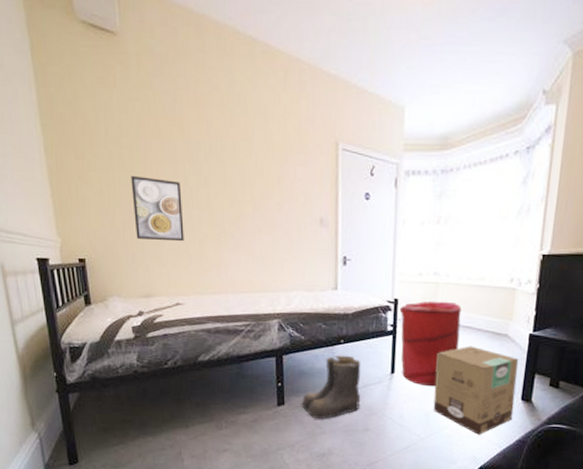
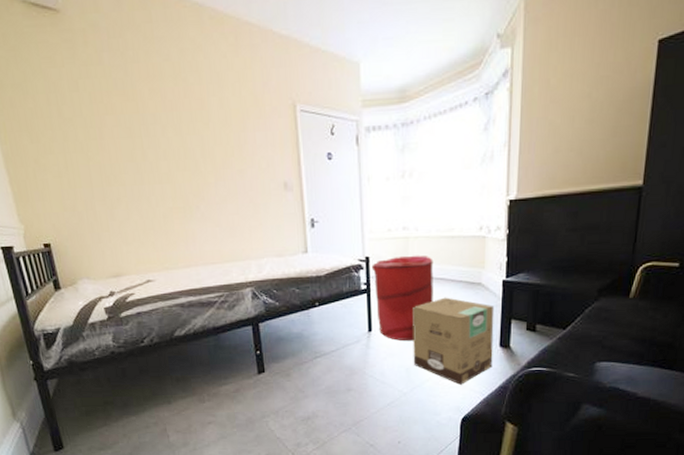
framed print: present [131,175,184,242] -> none [88,154,149,219]
boots: present [301,355,361,420] -> none [281,317,341,384]

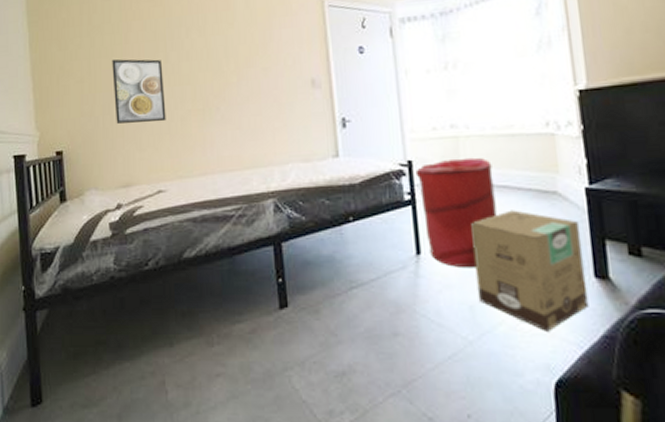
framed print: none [88,154,149,219] -> present [112,59,166,124]

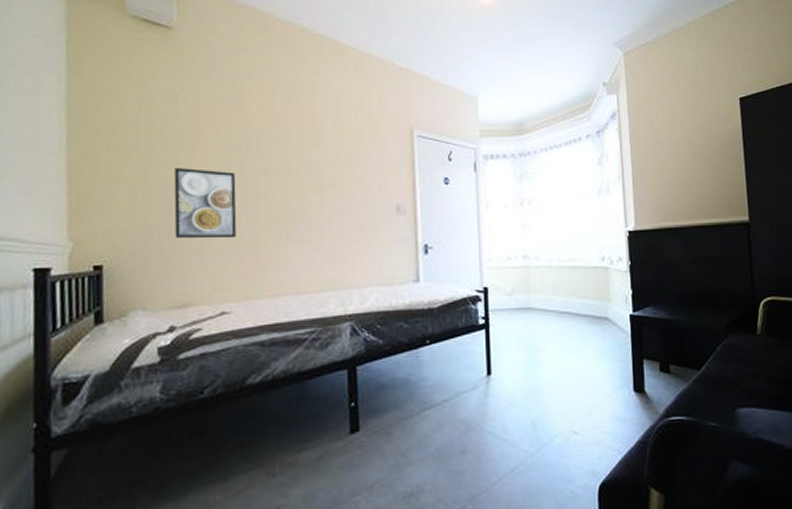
laundry hamper: present [415,157,497,268] -> none [490,286,559,387]
cardboard box: present [471,210,589,331] -> none [537,333,628,441]

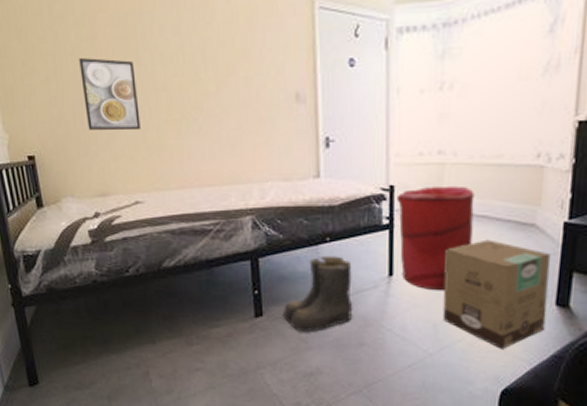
boots: none [380,358,454,446] -> present [282,255,353,333]
laundry hamper: none [490,286,559,387] -> present [396,185,475,291]
cardboard box: none [537,333,628,441] -> present [442,239,552,349]

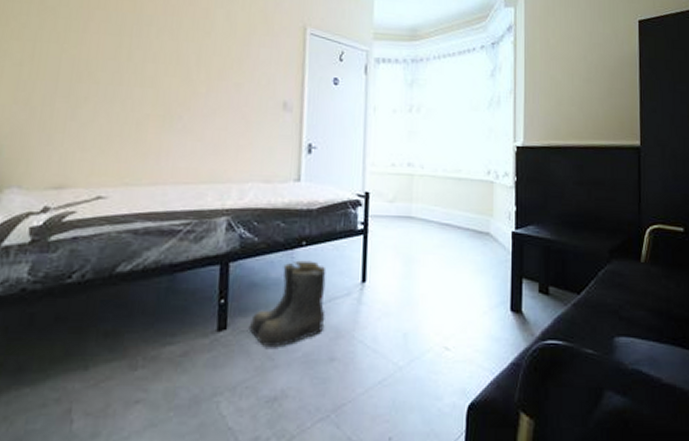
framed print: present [79,57,141,131] -> none [57,46,124,123]
laundry hamper: present [396,185,475,291] -> none [371,194,439,298]
cardboard box: present [442,239,552,349] -> none [412,246,504,359]

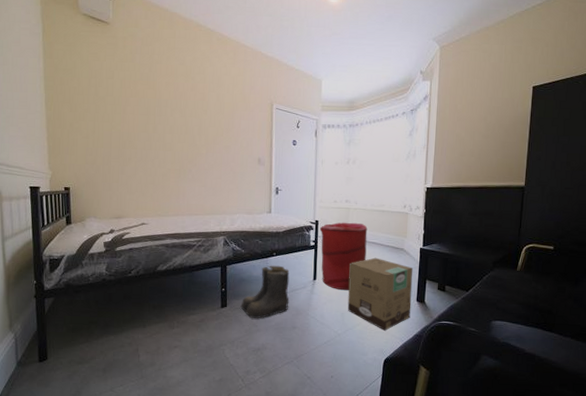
laundry hamper: none [371,194,439,298] -> present [319,222,368,291]
cardboard box: none [412,246,504,359] -> present [347,257,413,331]

